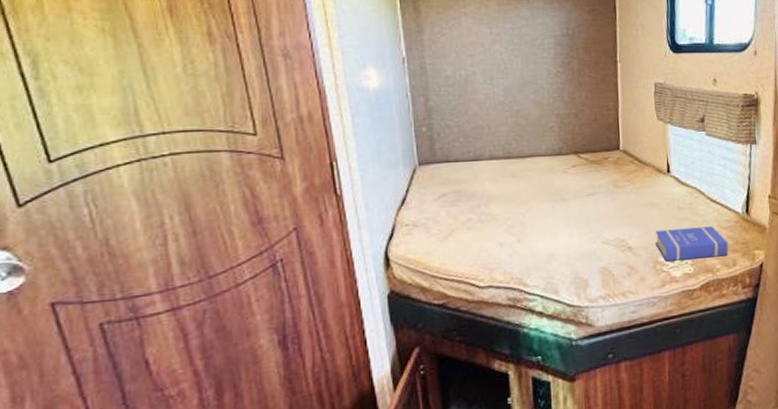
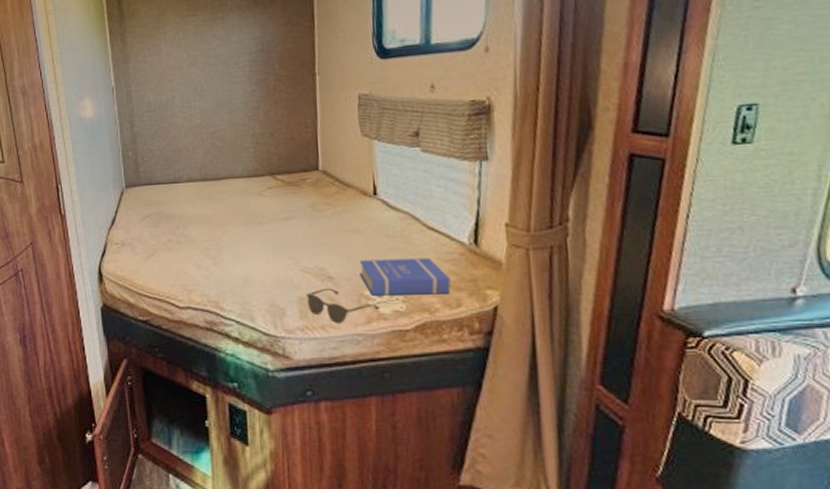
sunglasses: none [608,257,671,289] -> present [307,288,379,323]

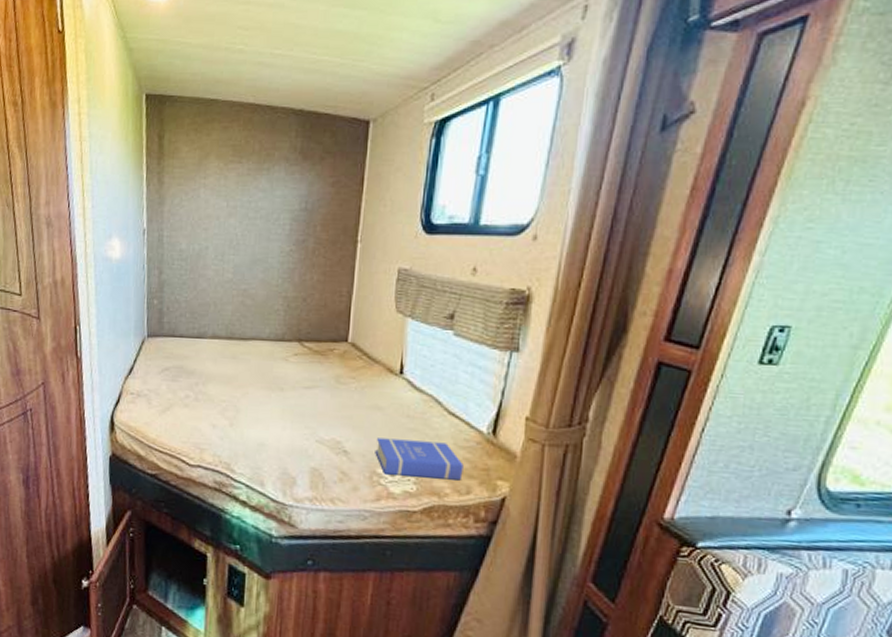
sunglasses: present [307,288,379,323] -> none [319,461,390,498]

